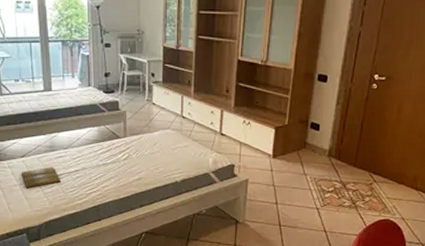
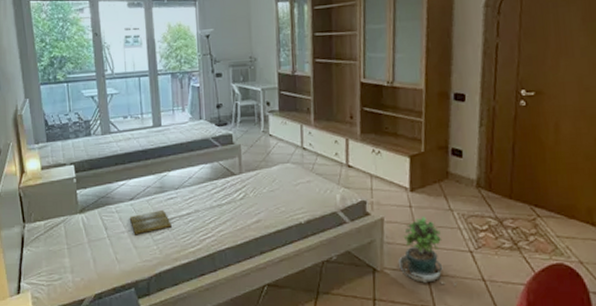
potted plant: none [258,178,304,235] -> present [399,215,458,285]

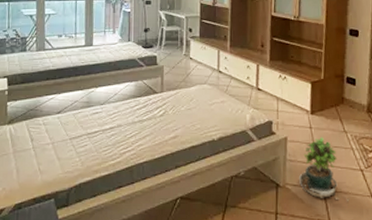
book: present [129,209,172,235] -> none [55,123,95,147]

